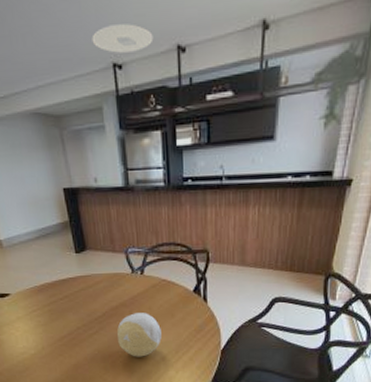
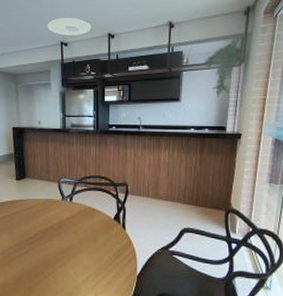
decorative ball: present [116,313,162,357] -> none [44,236,84,279]

